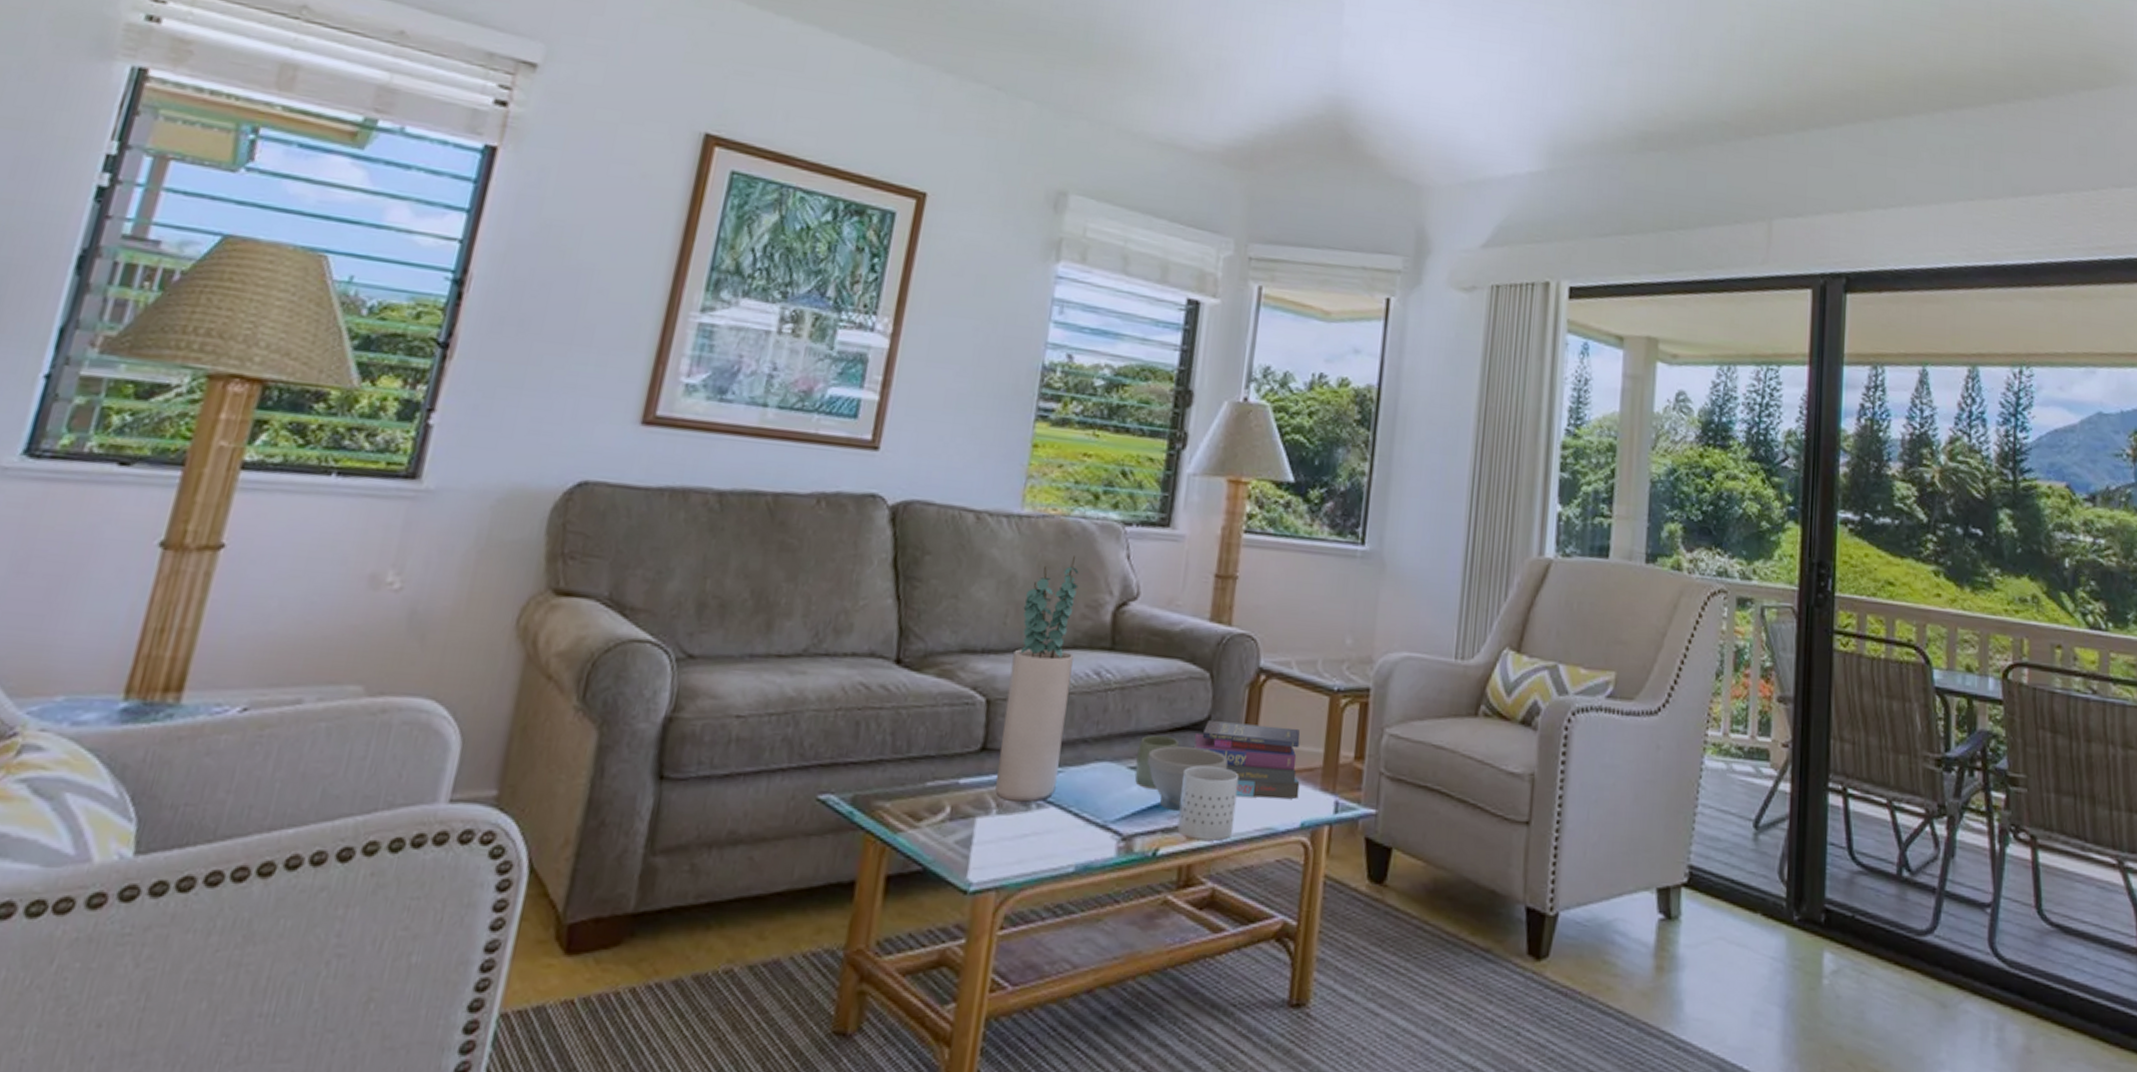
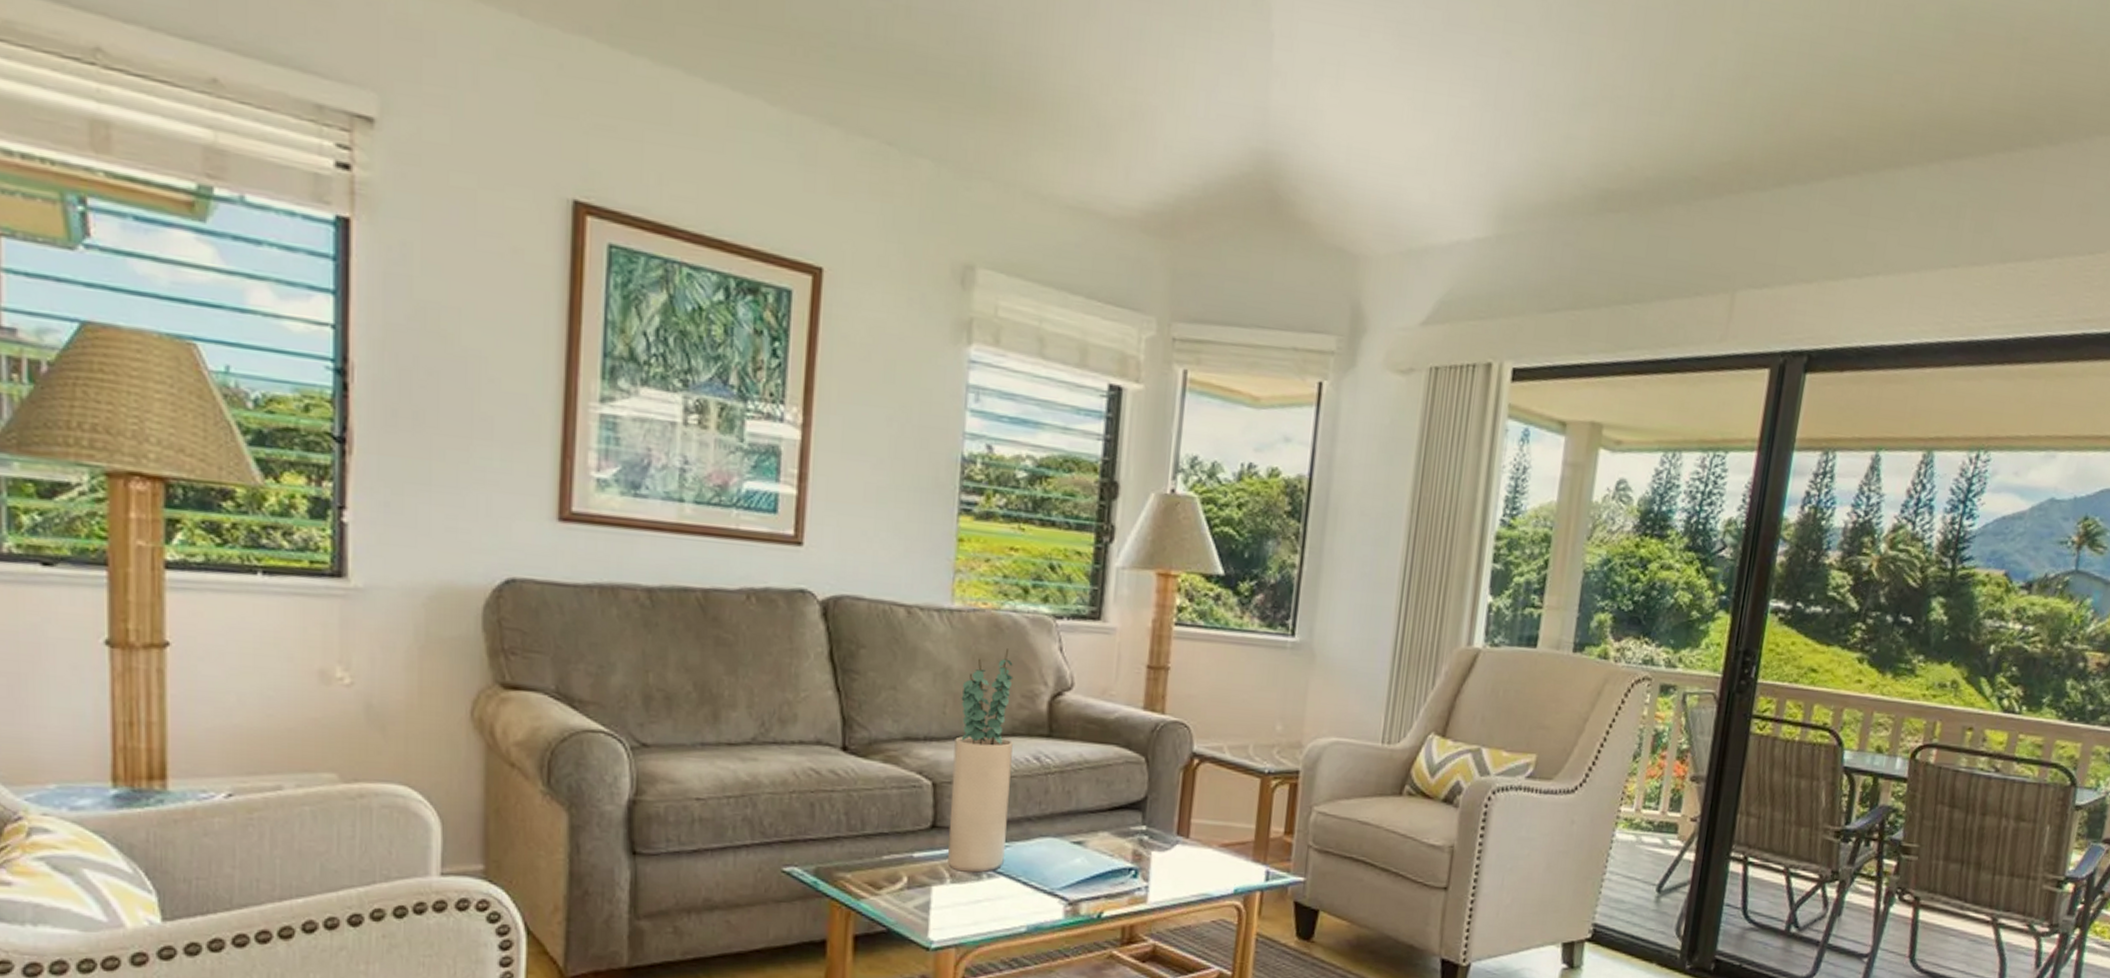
mug: present [1135,735,1180,790] -> none [1077,813,1119,861]
bowl: present [1147,746,1228,812] -> none [1088,823,1165,881]
mug: present [1177,765,1239,841] -> none [1119,840,1176,905]
books: present [1193,721,1301,799] -> none [1131,800,1233,869]

